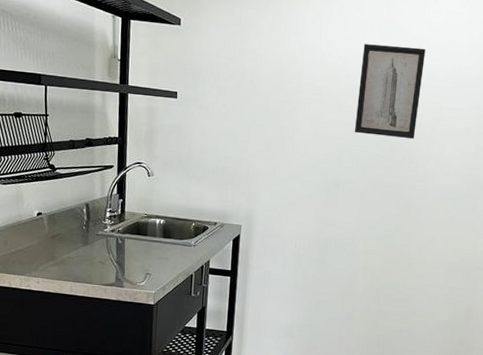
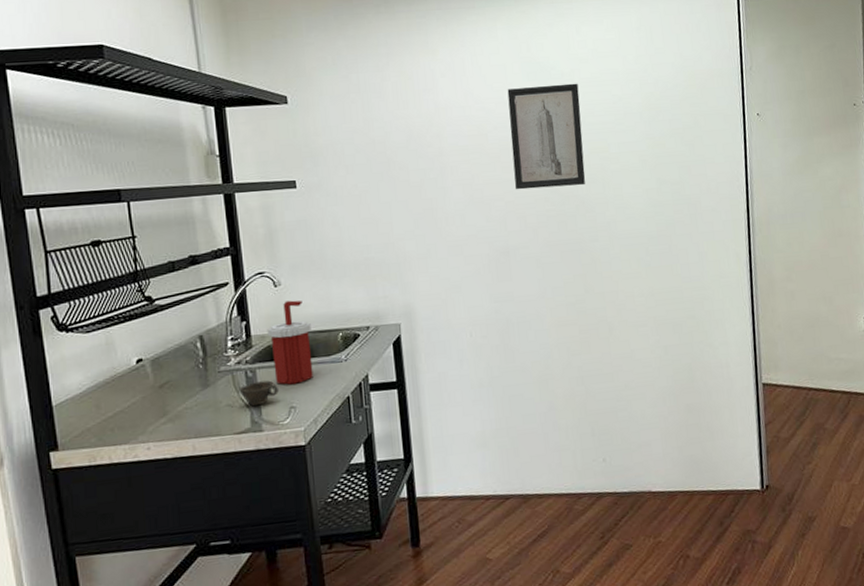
cup: none [110,248,140,267] -> present [239,380,278,406]
soap dispenser: none [137,189,172,257] -> present [267,300,314,385]

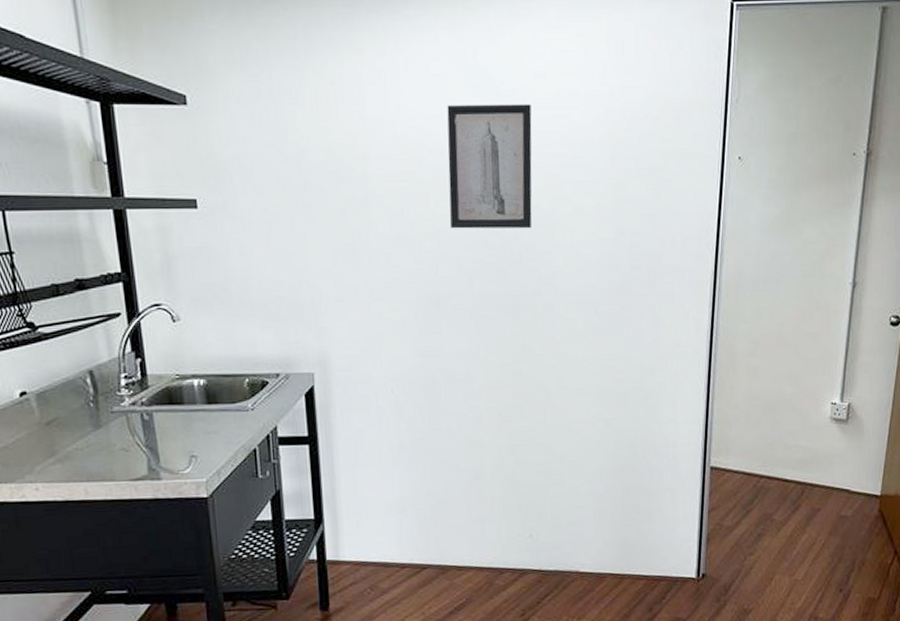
cup: present [239,380,278,406] -> none [134,425,178,452]
soap dispenser: present [267,300,314,385] -> none [165,338,217,432]

